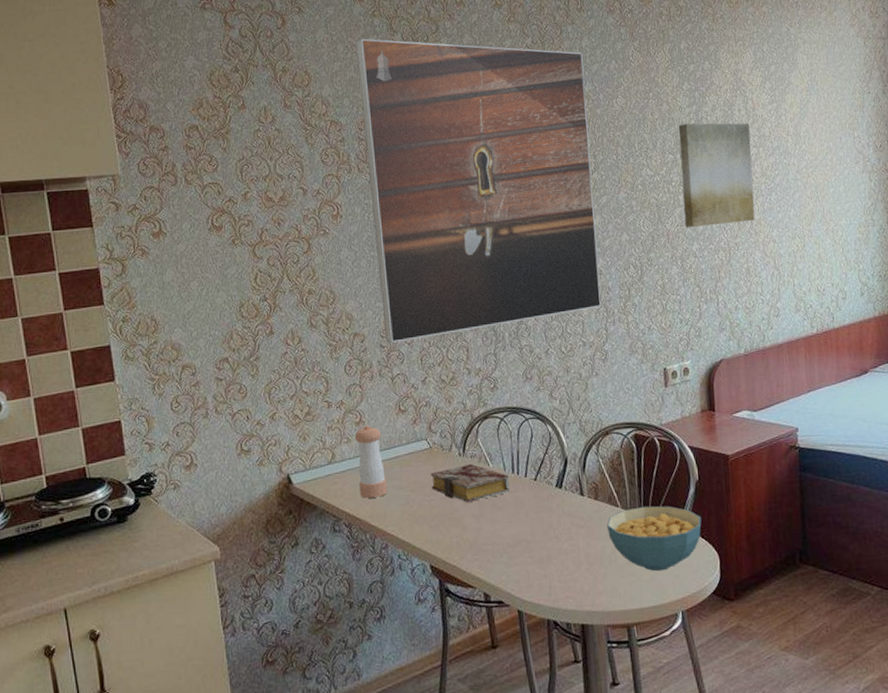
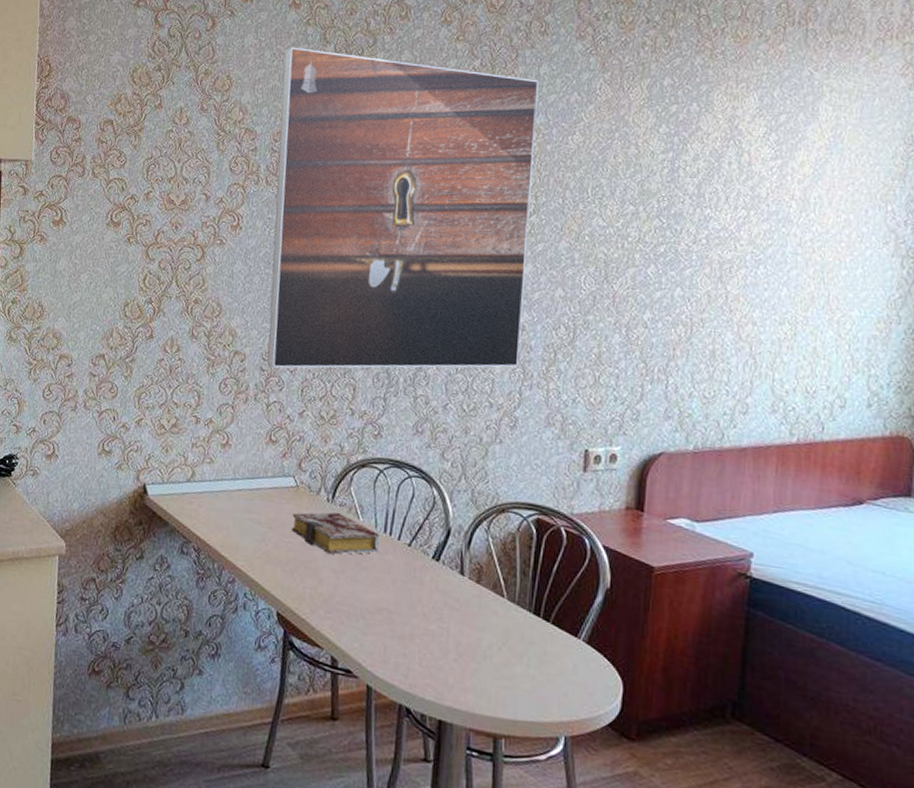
pepper shaker: present [354,425,388,498] -> none [214,449,247,528]
cereal bowl: present [606,505,702,572] -> none [486,602,606,684]
wall art: present [678,123,755,227] -> none [638,172,740,296]

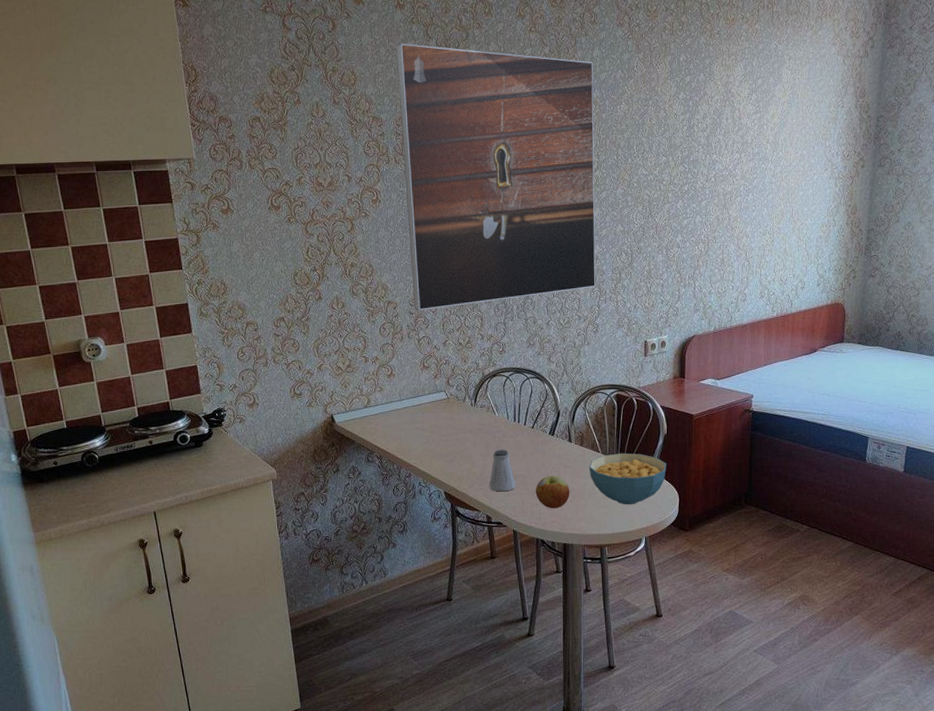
book: present [292,512,379,555] -> none [447,412,511,444]
saltshaker: none [340,567,378,628] -> present [489,449,516,492]
apple: none [404,616,455,667] -> present [535,475,570,509]
cereal bowl: none [486,602,606,684] -> present [588,453,667,505]

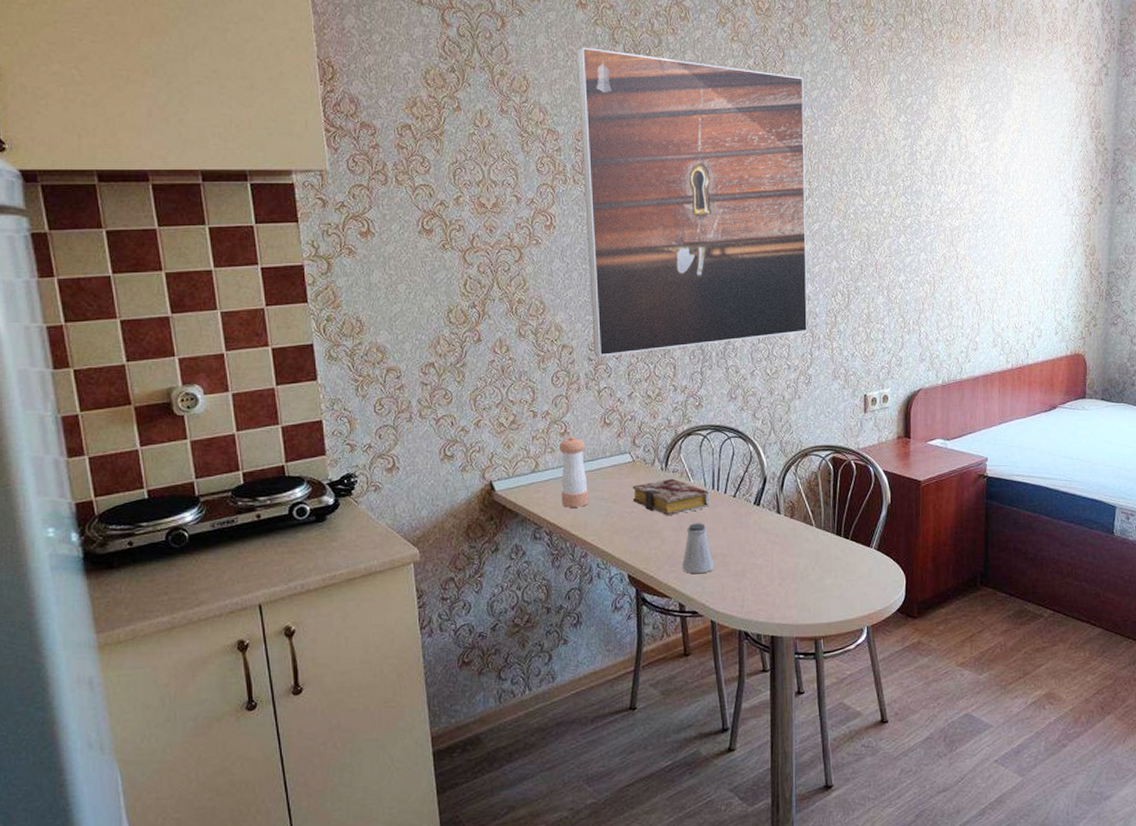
pepper shaker: none [386,378,412,436] -> present [558,436,589,508]
book: none [447,412,511,444] -> present [632,478,709,517]
apple: present [535,475,570,509] -> none [737,553,779,594]
cereal bowl: present [588,453,667,505] -> none [800,526,891,588]

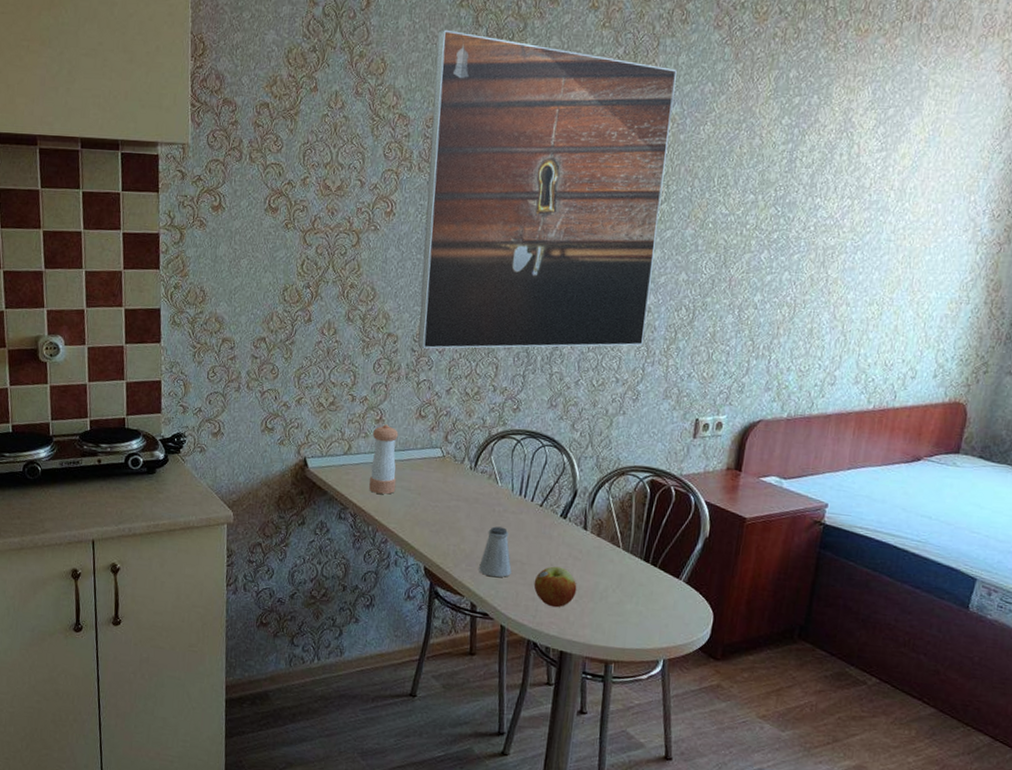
book: present [632,478,709,517] -> none [438,478,515,516]
apple: none [737,553,779,594] -> present [533,566,577,608]

